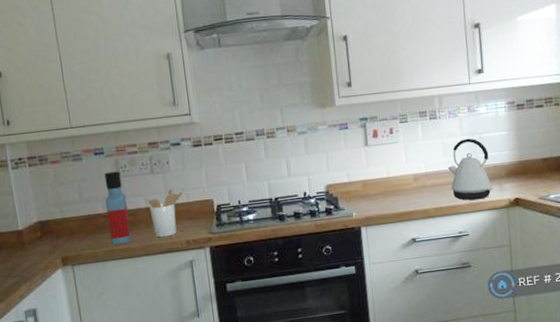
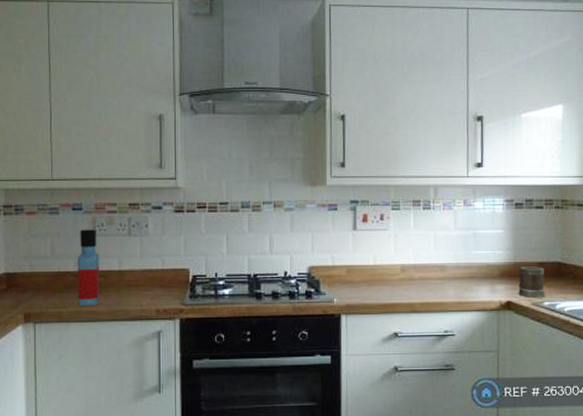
utensil holder: present [148,188,183,238] -> none [122,252,159,304]
kettle: present [447,138,494,200] -> none [437,233,485,299]
mug: none [524,162,551,193] -> present [518,266,545,298]

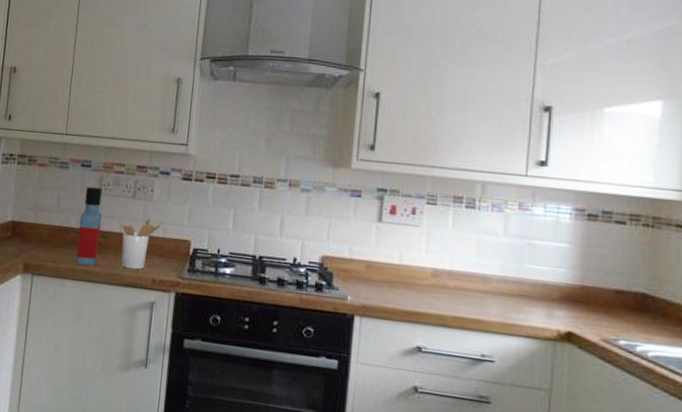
utensil holder: none [122,252,159,304] -> present [121,218,161,270]
mug: present [518,266,545,298] -> none [584,292,622,335]

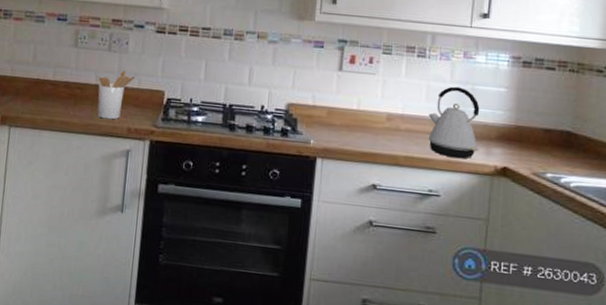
bottle: present [76,187,102,266] -> none [53,40,78,117]
kettle: none [479,240,539,322] -> present [428,86,480,159]

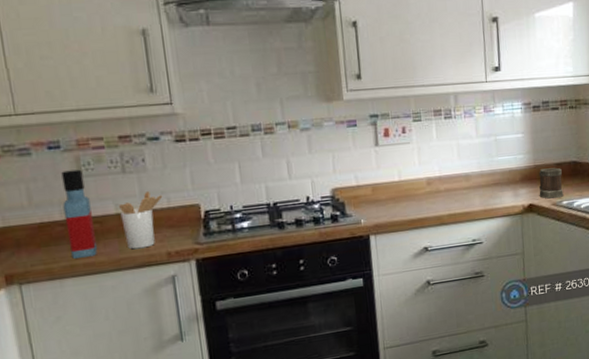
bottle: none [53,40,78,117] -> present [61,169,98,259]
kettle: present [428,86,480,159] -> none [462,140,508,206]
mug: none [517,131,550,168] -> present [538,167,564,199]

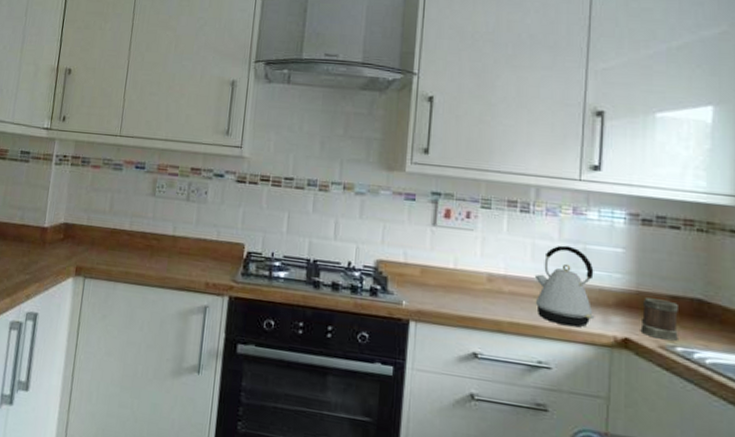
bottle: present [61,169,98,259] -> none [129,188,156,269]
utensil holder: present [119,190,163,250] -> none [174,220,215,273]
kettle: none [462,140,508,206] -> present [534,245,595,328]

